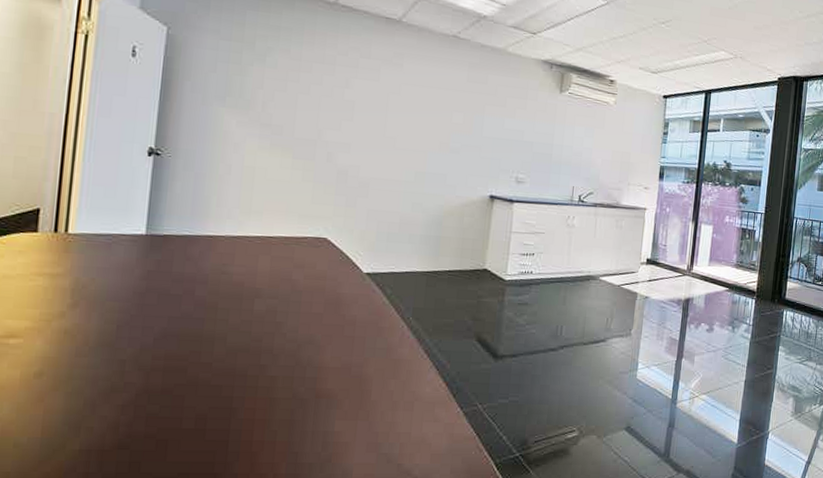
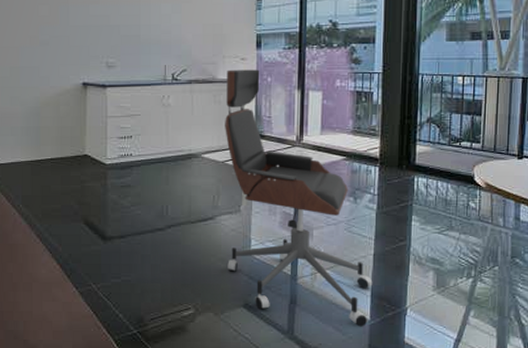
office chair: none [614,197,742,450] -> present [225,69,373,327]

